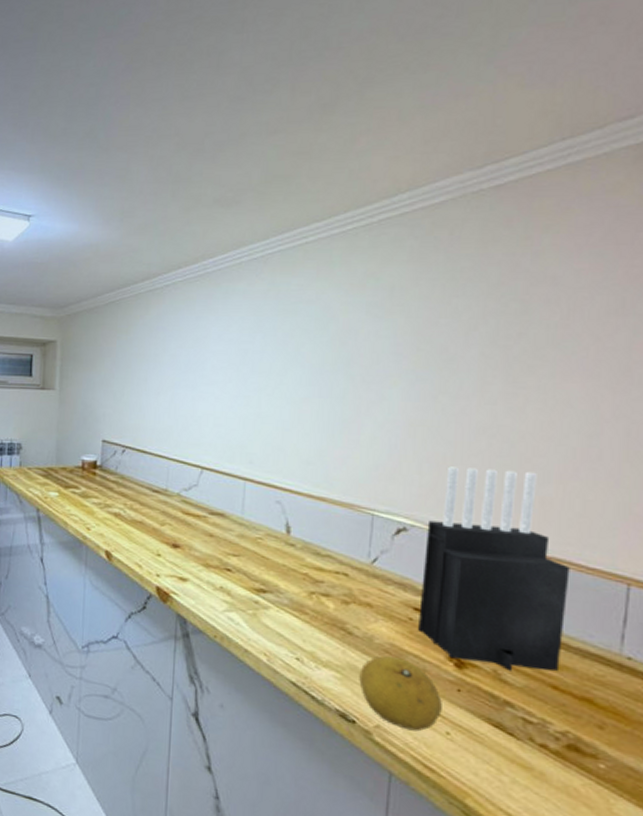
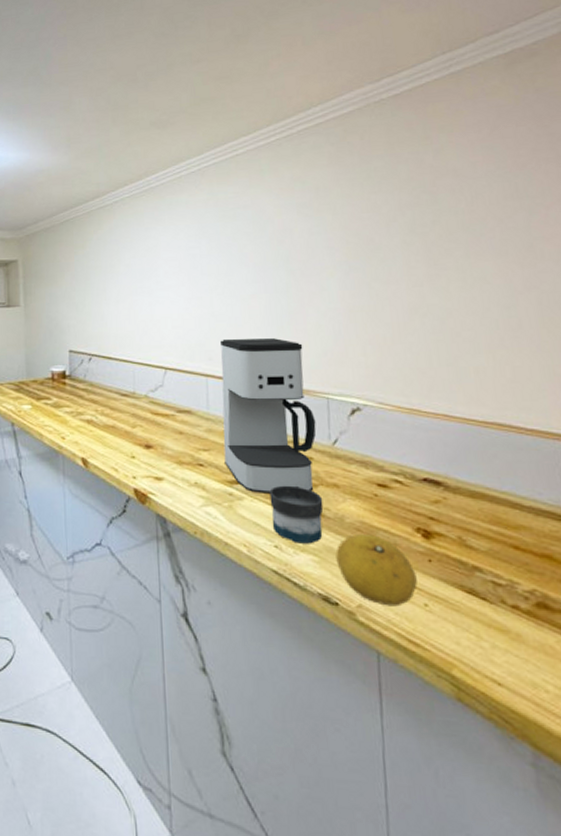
coffee maker: none [254,442,357,608] -> present [220,338,317,494]
mug: none [297,598,353,661] -> present [269,485,324,544]
knife block: present [418,466,570,671] -> none [378,344,517,536]

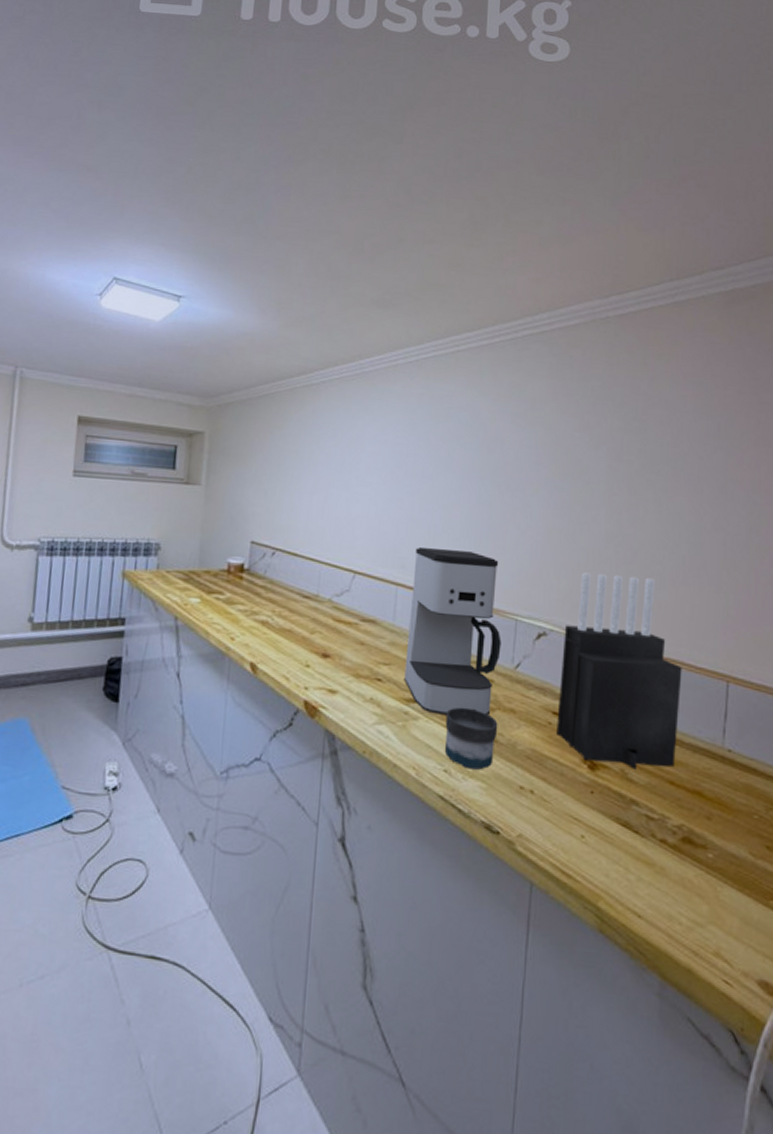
fruit: present [335,533,418,607] -> none [503,761,578,837]
knife block: none [378,344,517,536] -> present [557,572,682,770]

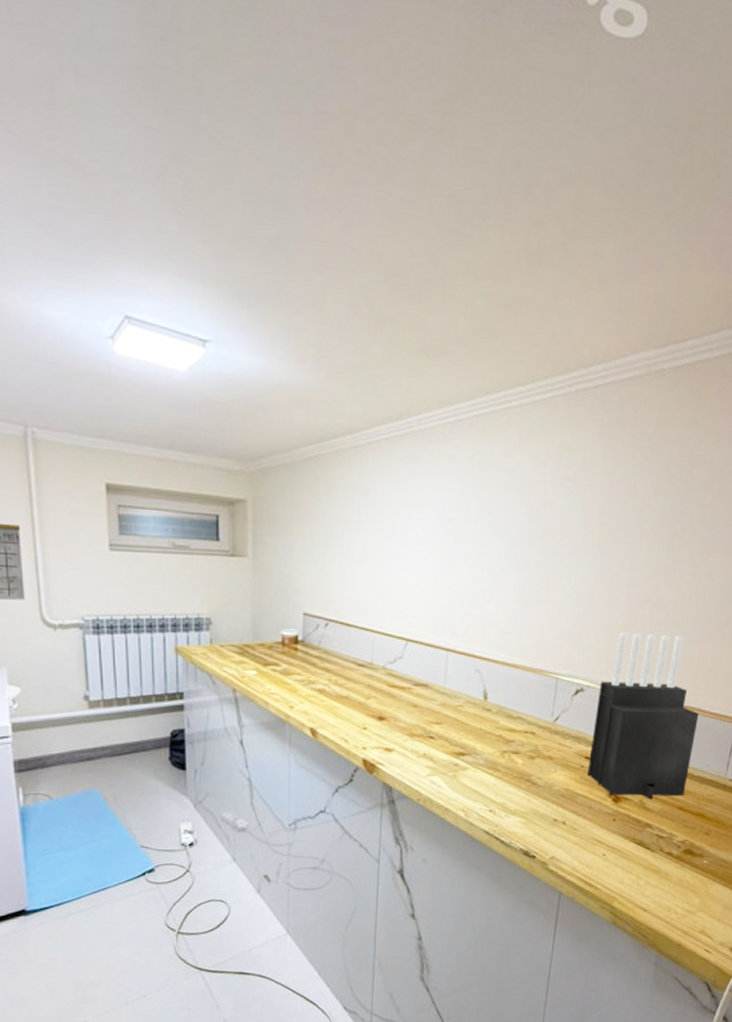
coffee maker: present [404,546,502,715] -> none [454,613,543,765]
mug: present [445,707,498,770] -> none [491,757,538,808]

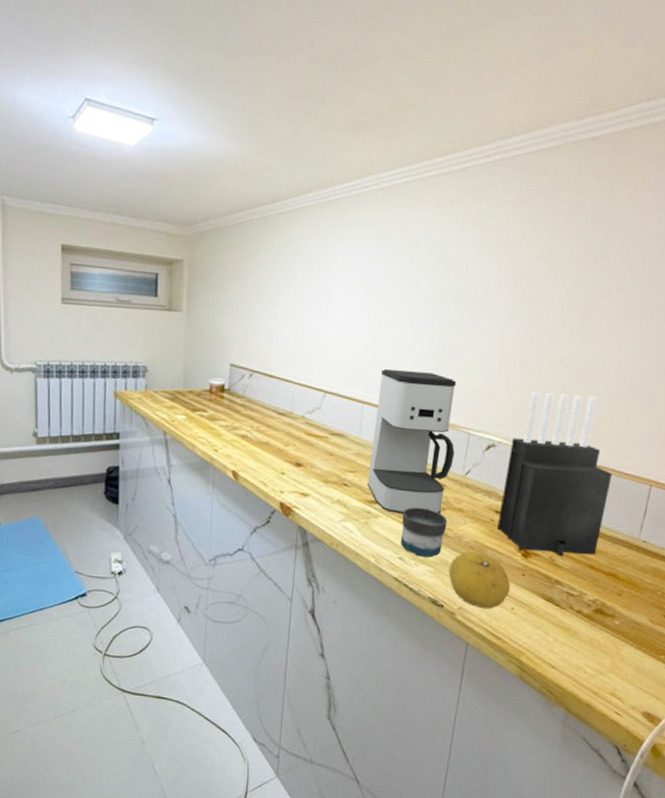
coffee maker: none [454,613,543,765] -> present [367,368,457,514]
mug: none [491,757,538,808] -> present [401,507,448,558]
fruit: none [540,798,602,857] -> present [448,551,511,609]

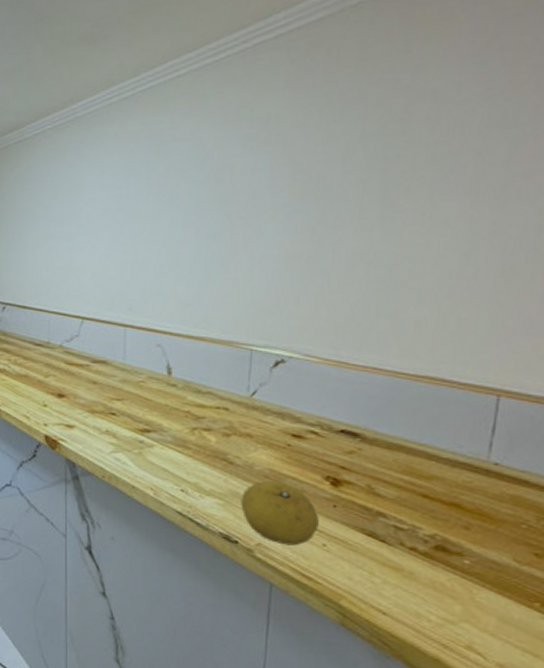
coffee maker: present [367,368,457,514] -> none [138,287,236,442]
mug: present [401,507,448,558] -> none [180,434,234,489]
knife block: present [497,391,612,557] -> none [296,295,443,485]

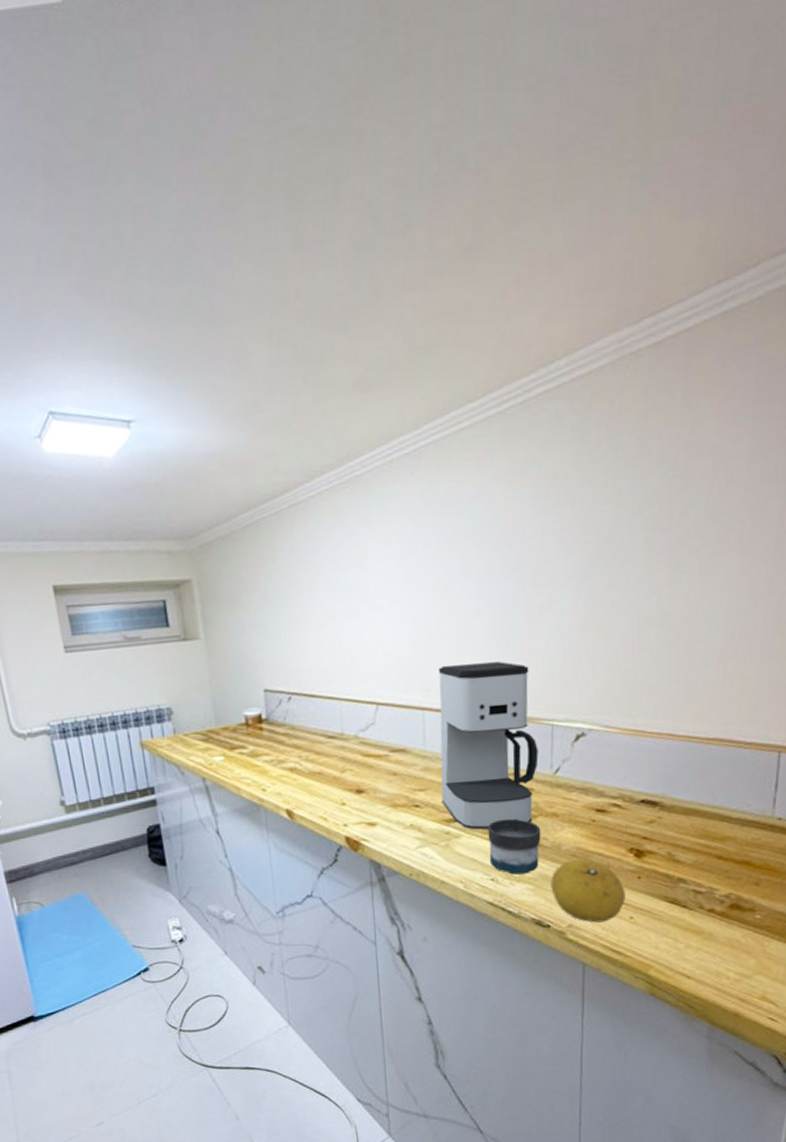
coffee maker: none [138,287,236,442] -> present [439,661,539,830]
mug: none [180,434,234,489] -> present [487,818,541,875]

